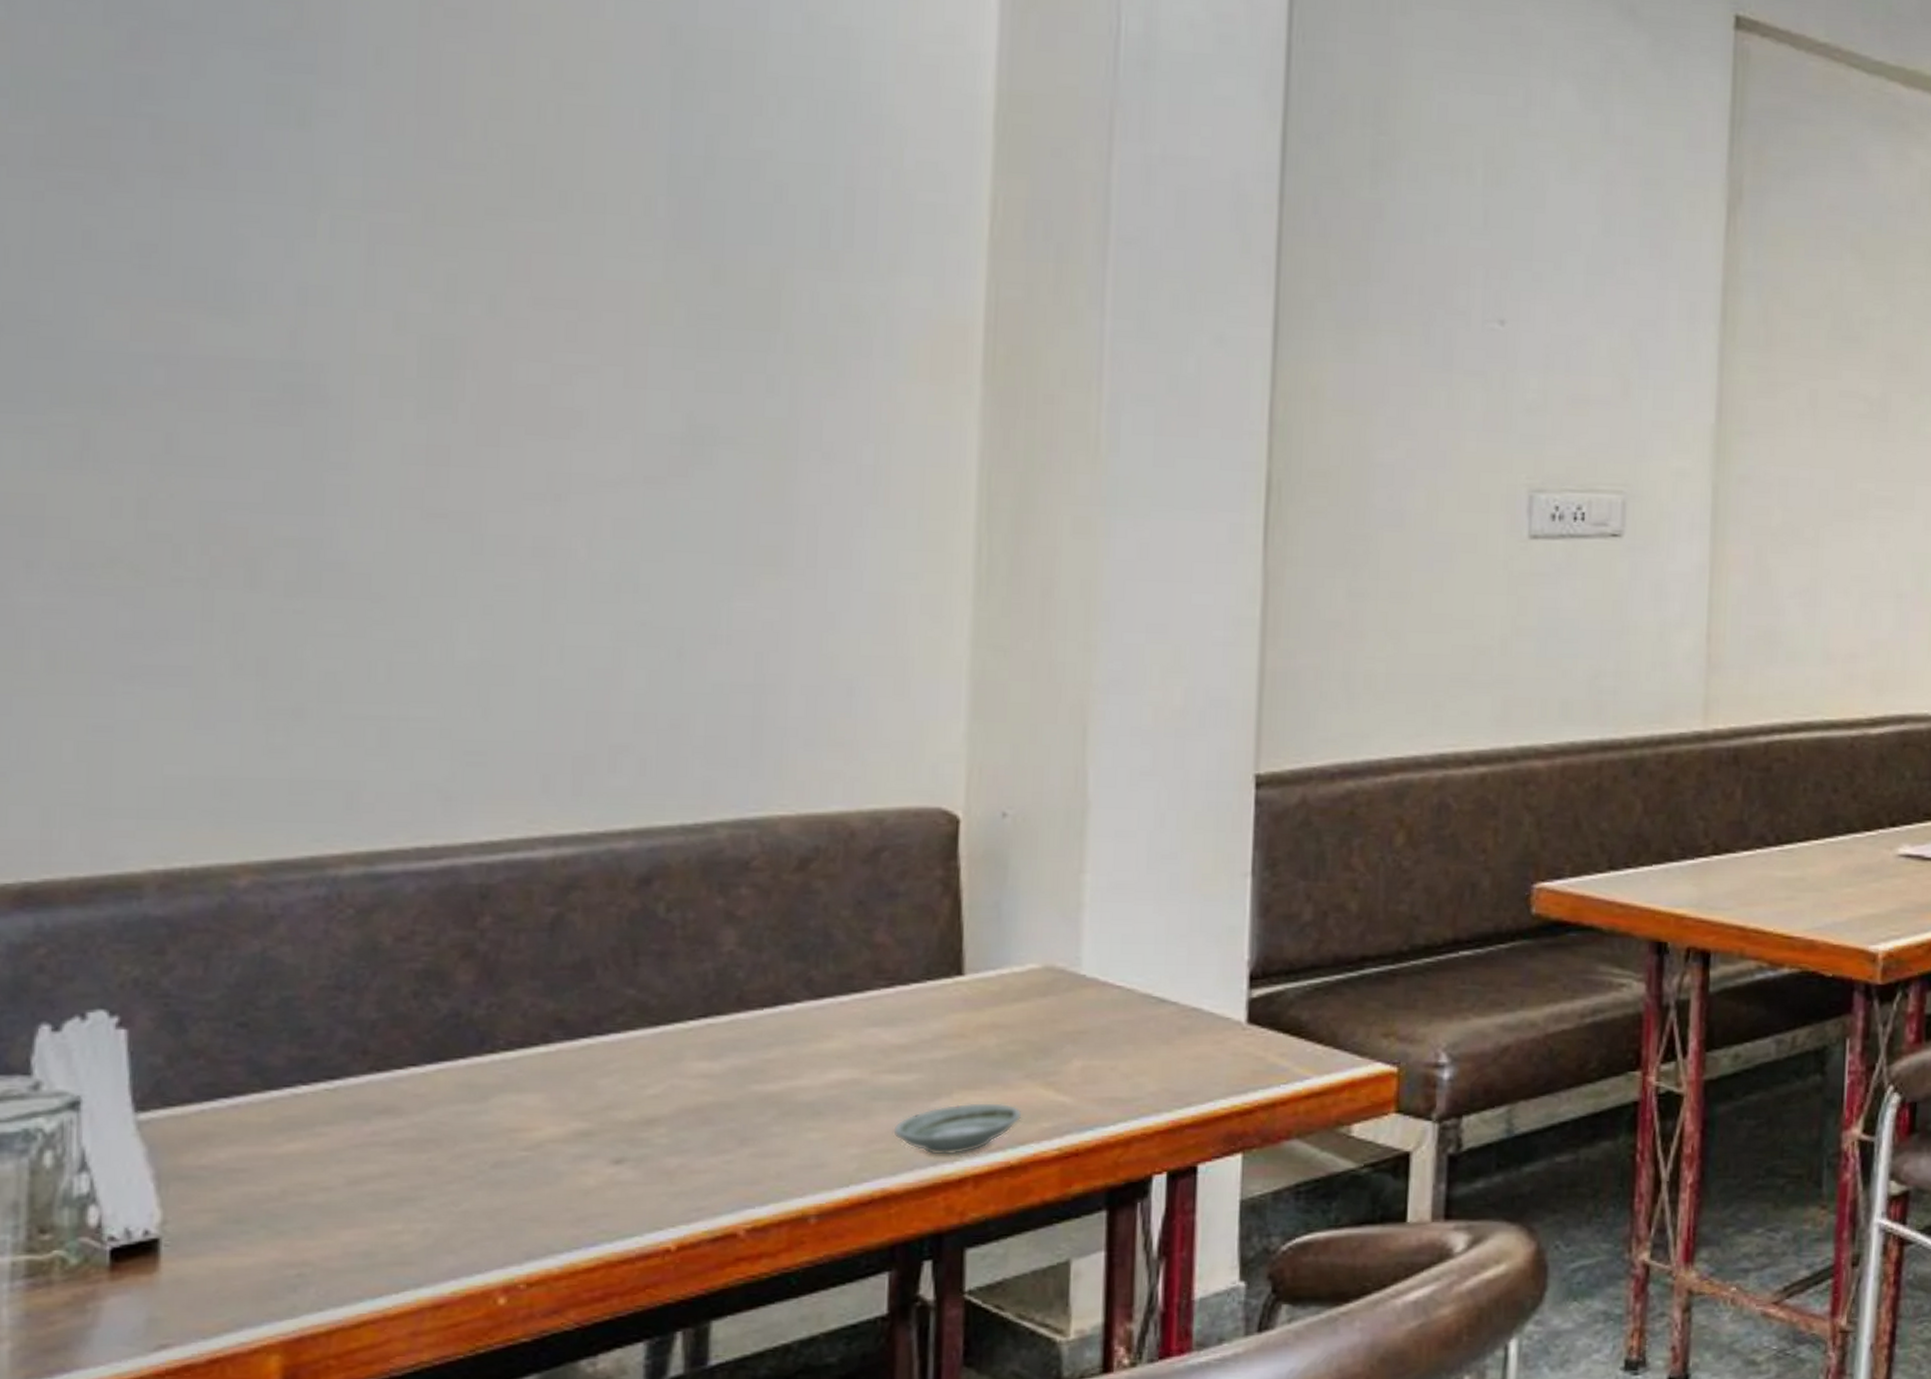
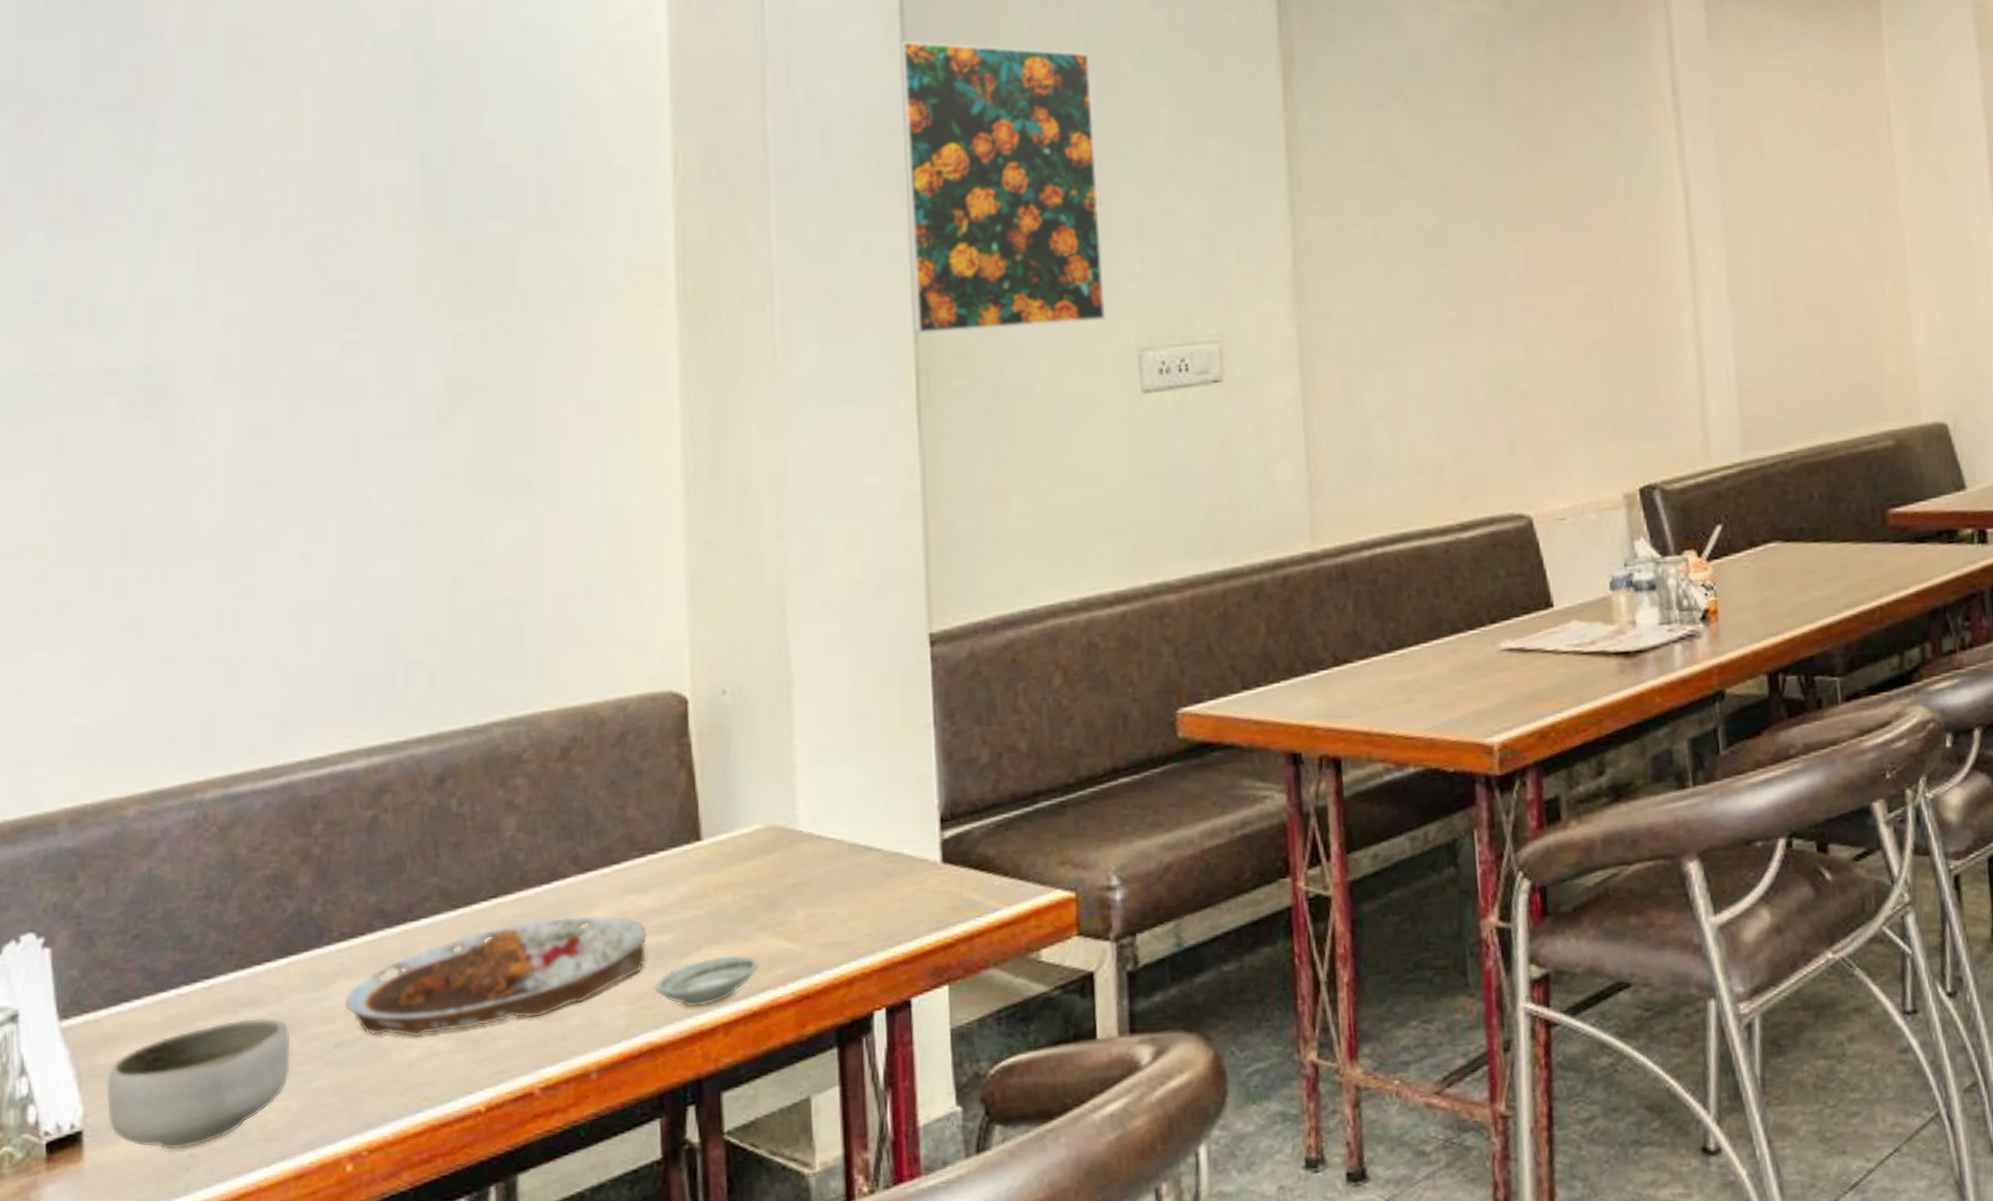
bowl: none [192,1128,438,1268] -> present [106,1017,292,1151]
plate: none [507,1045,890,1164] -> present [345,915,648,1038]
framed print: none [1268,106,1507,454] -> present [901,40,1106,334]

